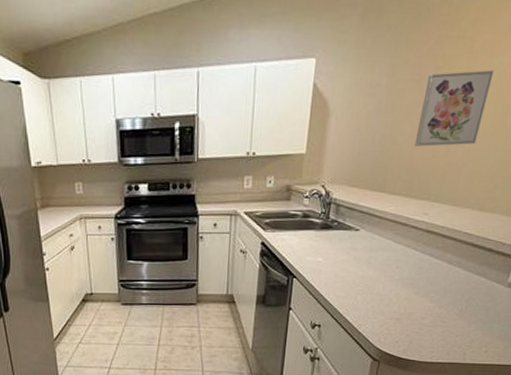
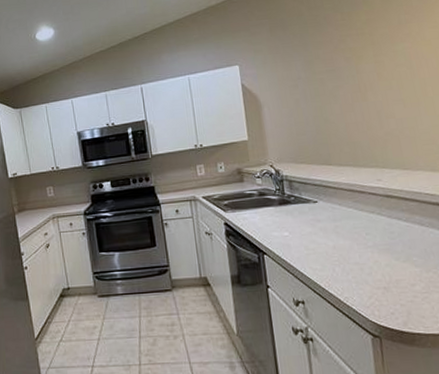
wall art: present [414,70,494,147] -> none [341,54,405,122]

